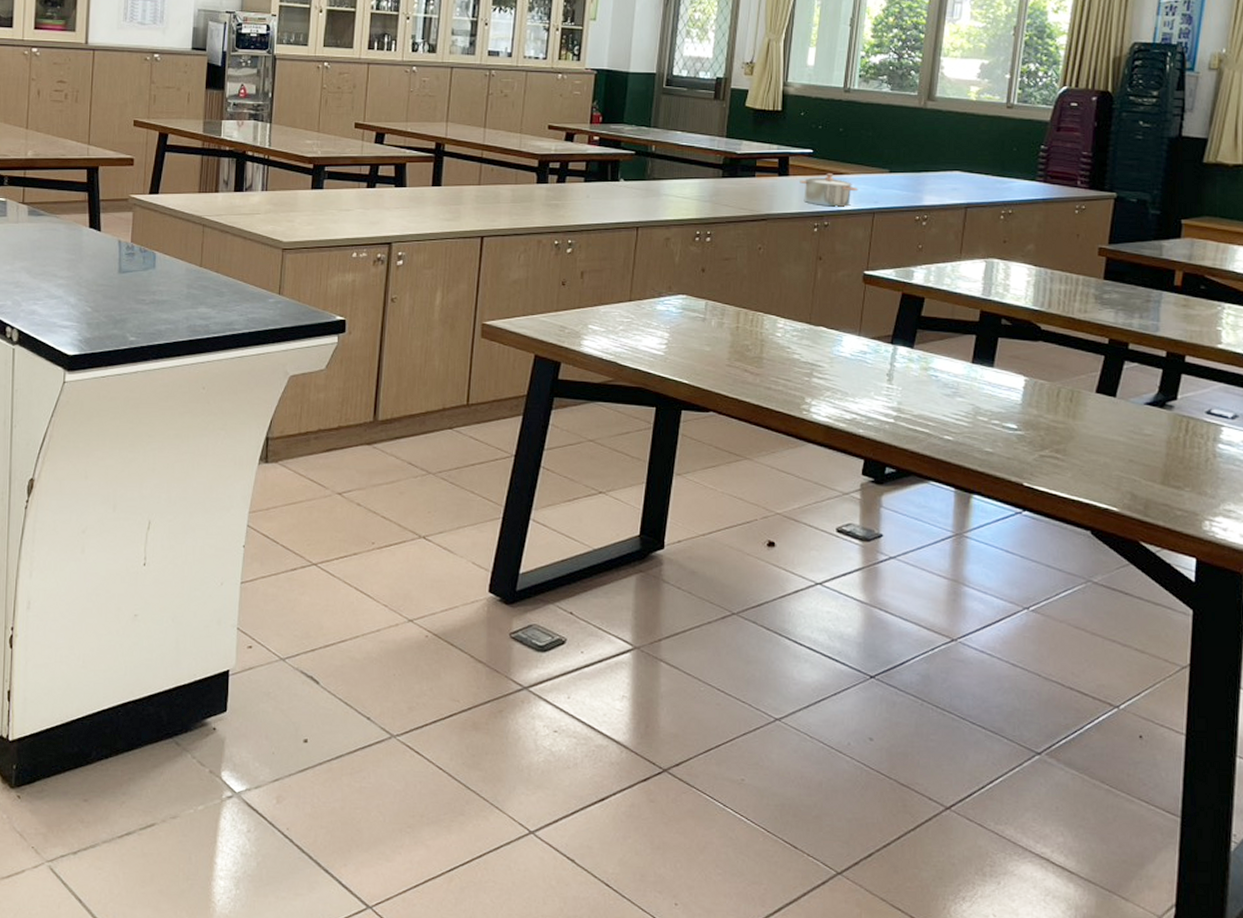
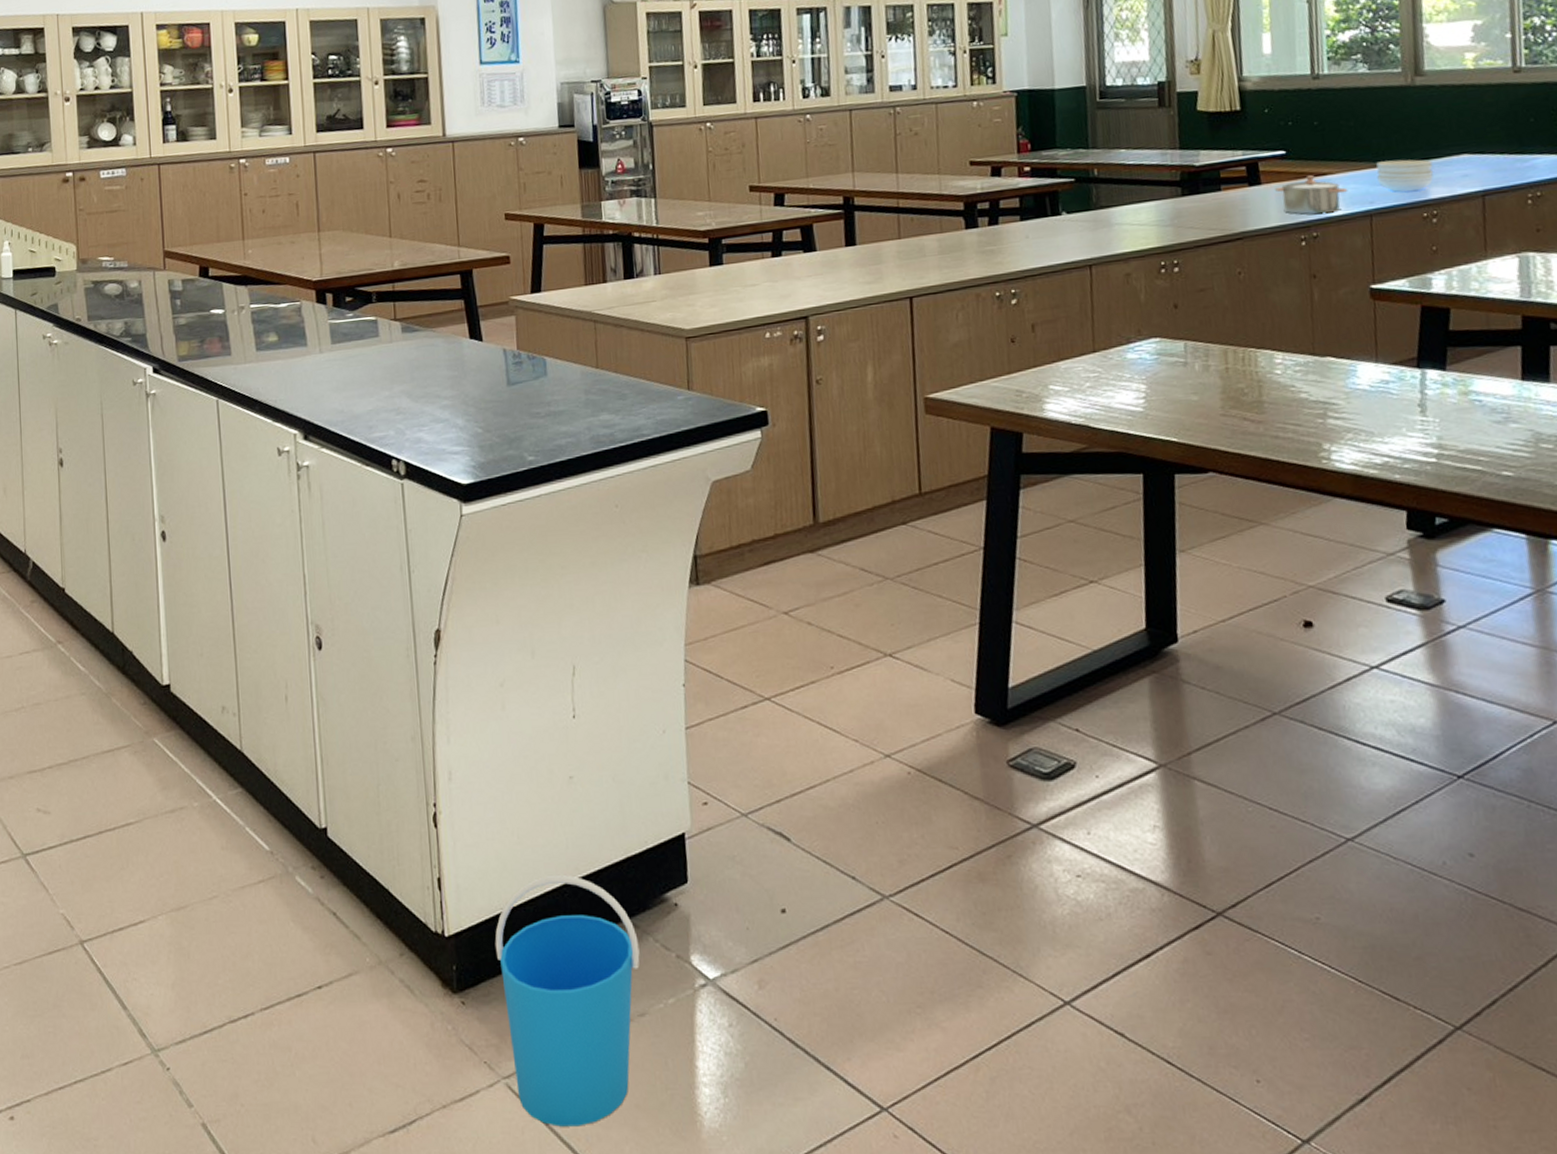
bucket: none [52,696,178,905] -> present [495,875,640,1127]
bowl: none [884,169,930,197] -> present [1376,159,1434,193]

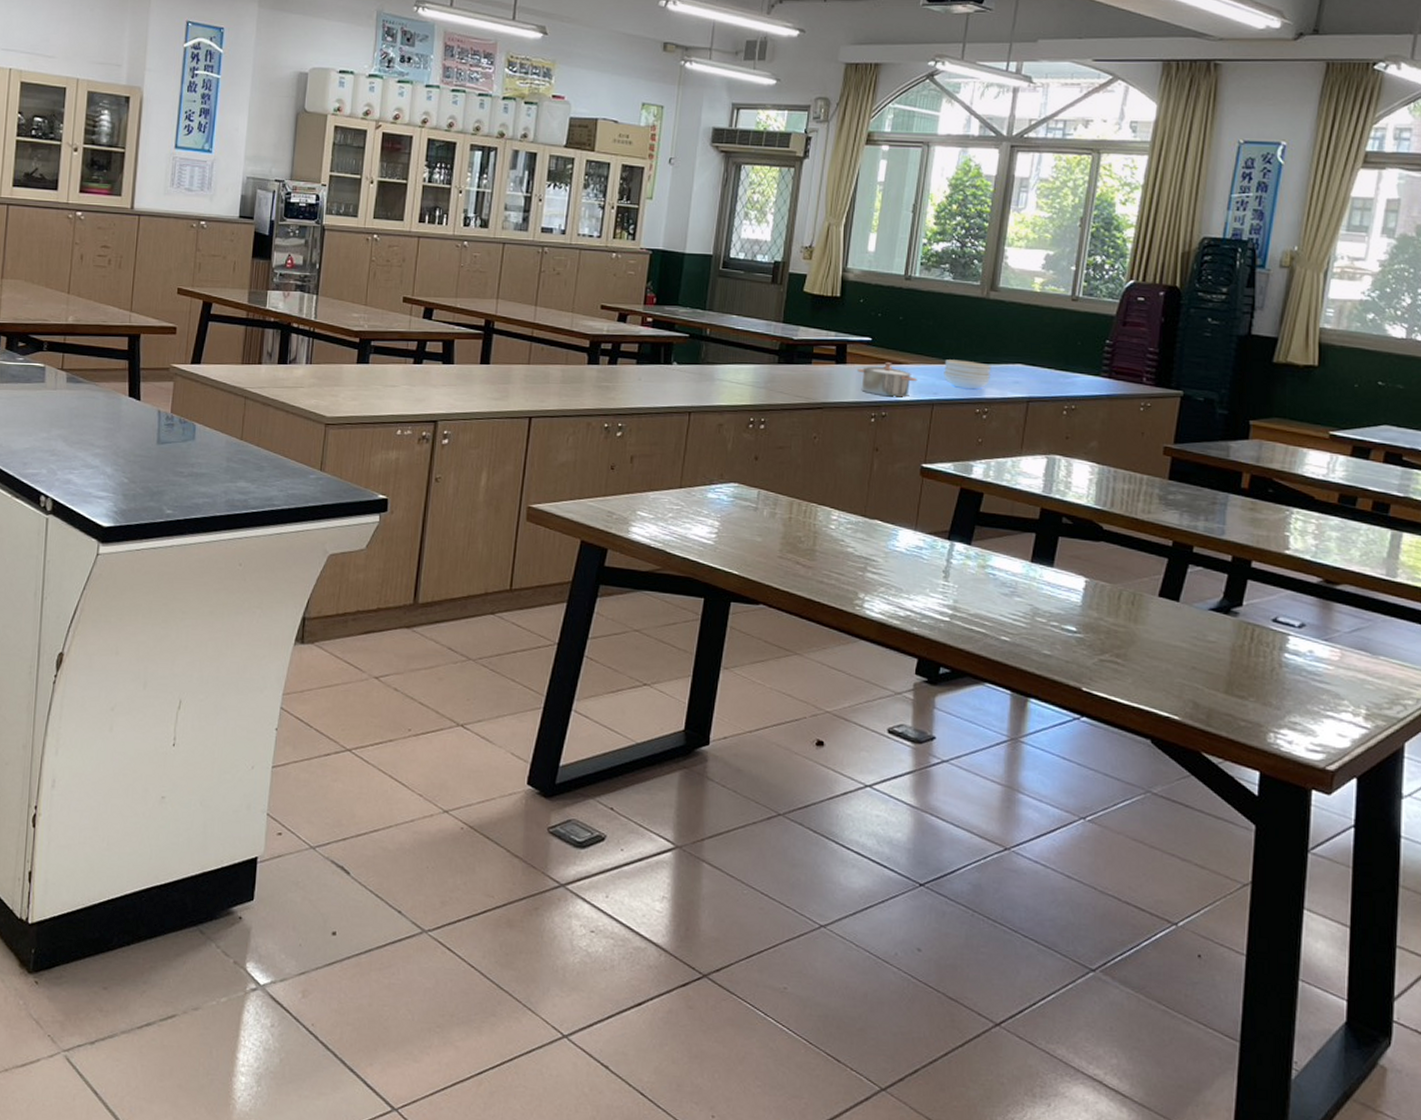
bucket: present [495,875,640,1127] -> none [72,881,202,1099]

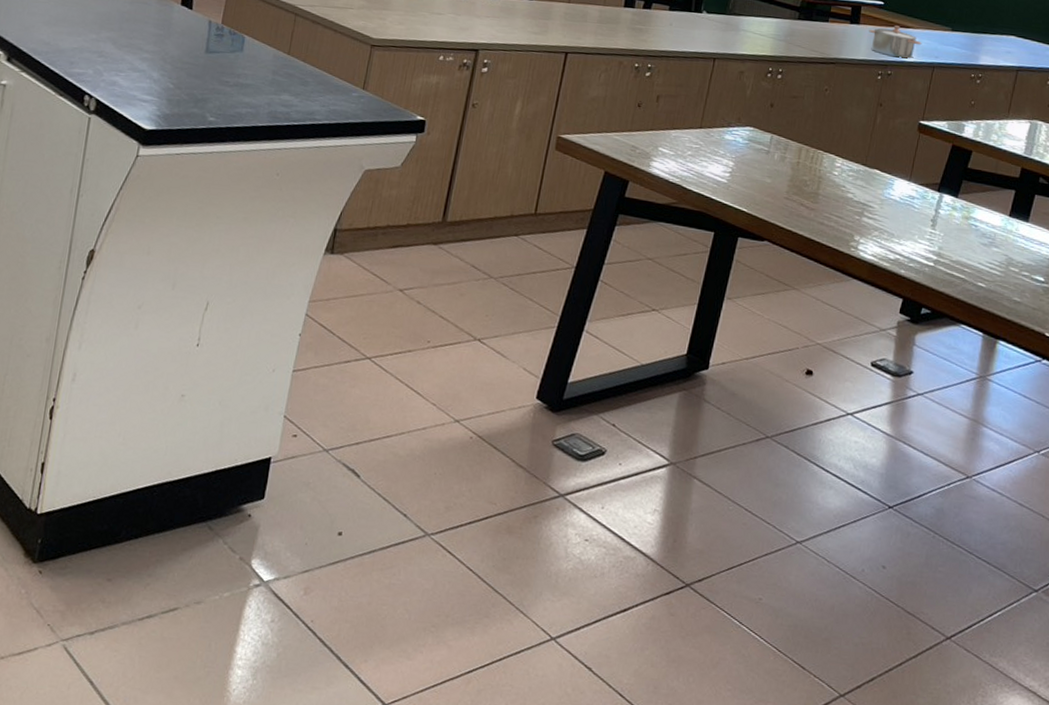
bowl: present [944,359,991,390] -> none [945,27,988,56]

